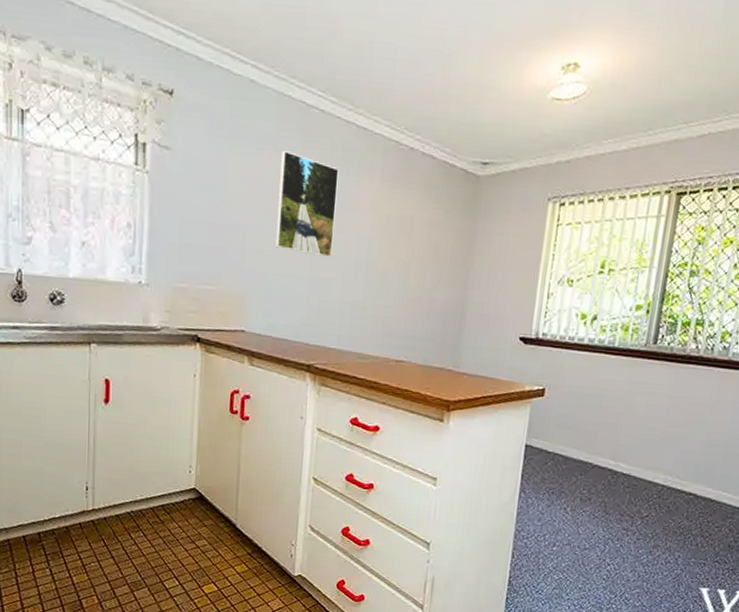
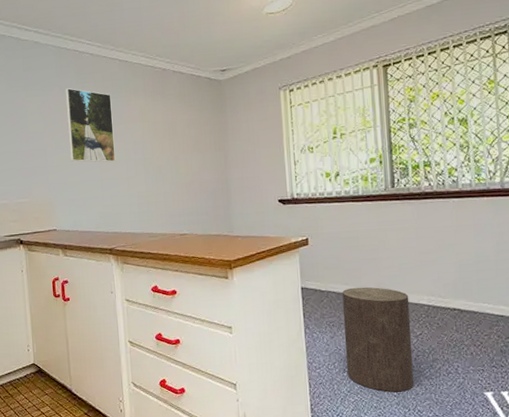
stool: none [556,453,644,576] -> present [341,287,414,392]

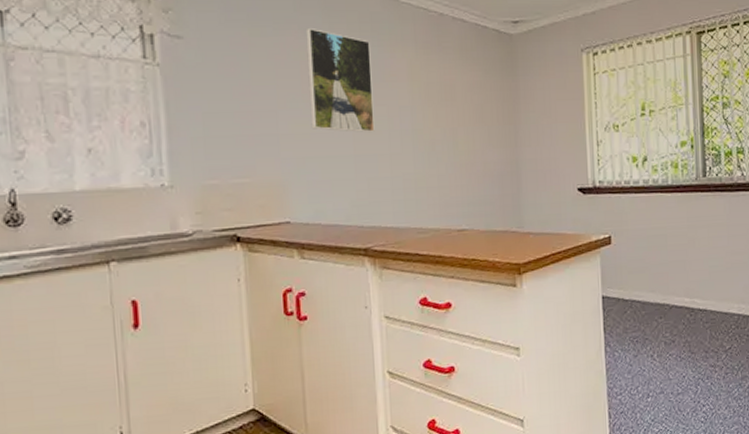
stool: present [341,287,414,392] -> none [647,294,722,418]

